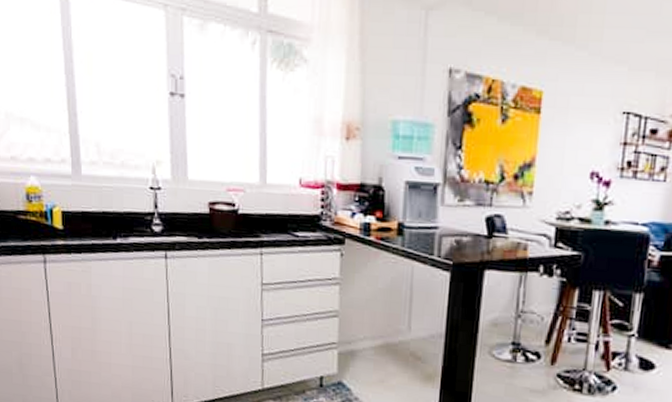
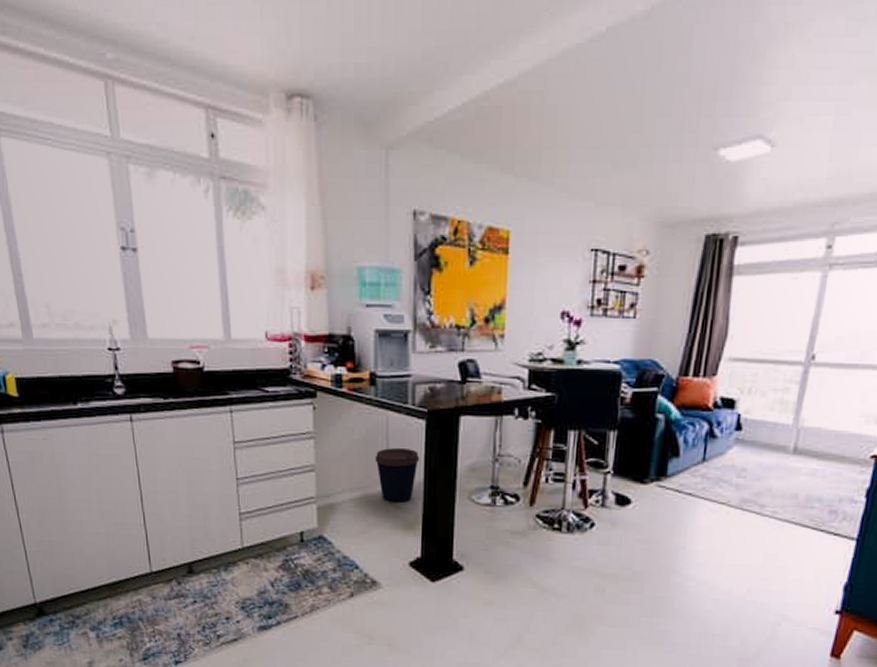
coffee cup: none [397,297,442,354] -> present [375,447,419,504]

